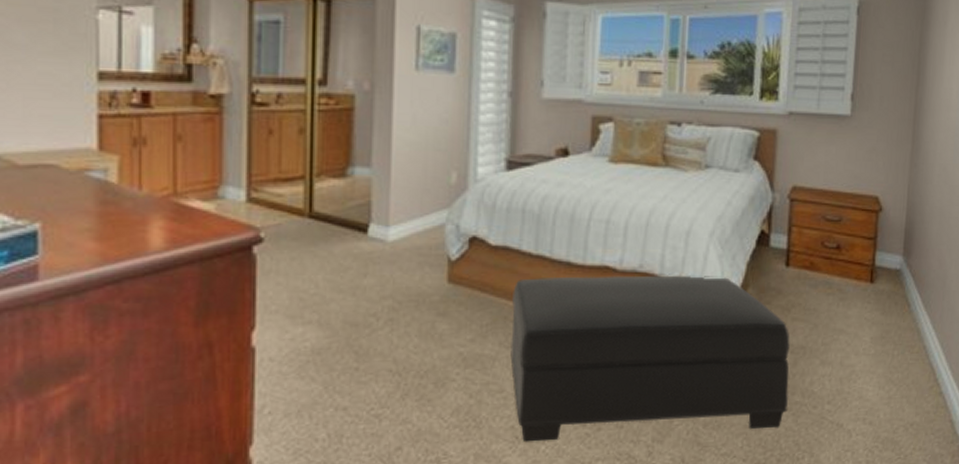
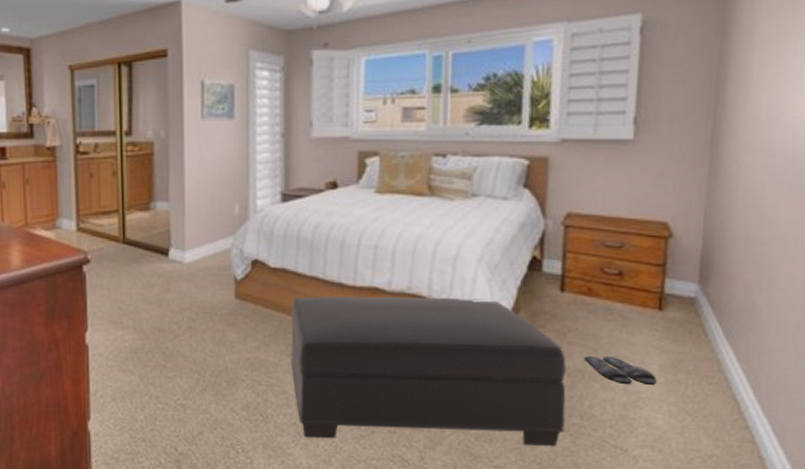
slippers: none [806,330,868,358] -> present [584,356,657,384]

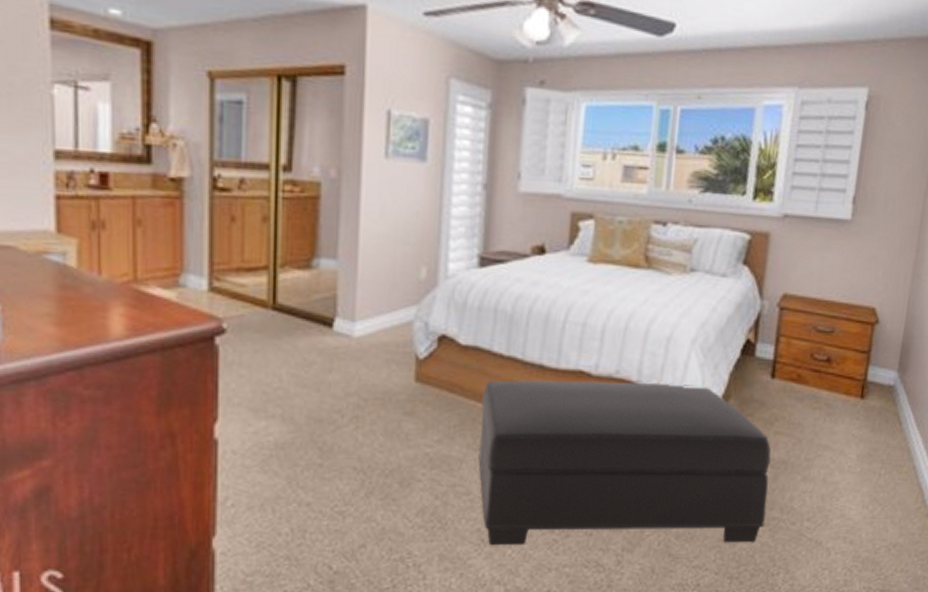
slippers: present [584,356,657,384] -> none [788,445,854,474]

